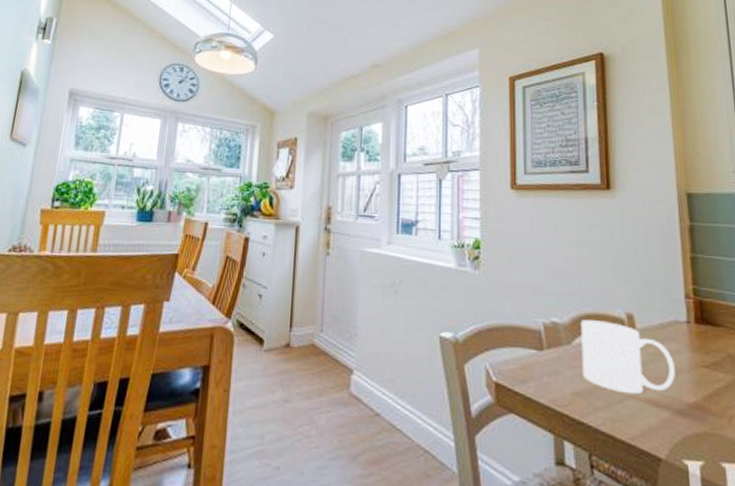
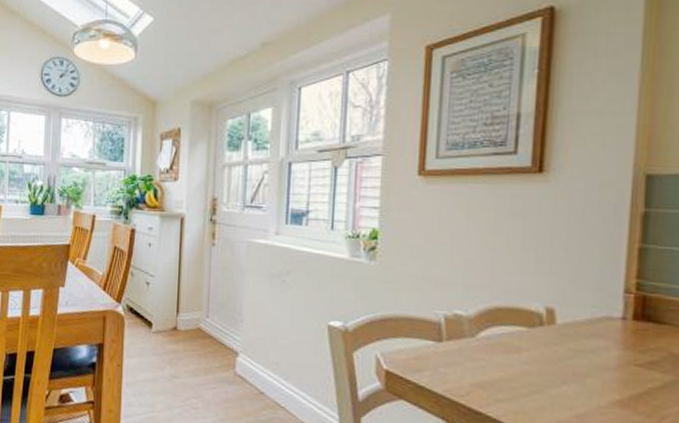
mug: present [580,319,676,395] -> none [485,313,599,390]

